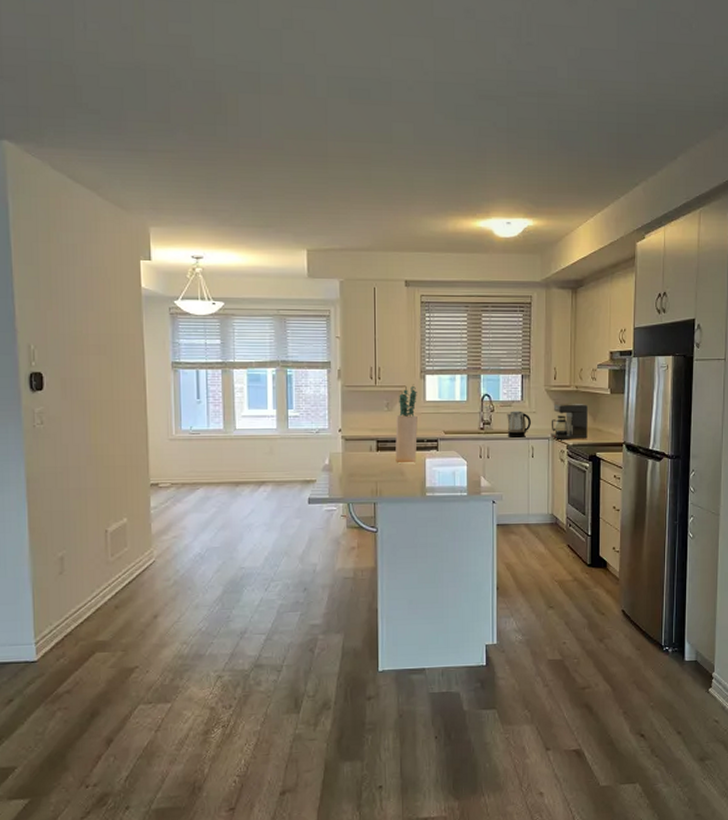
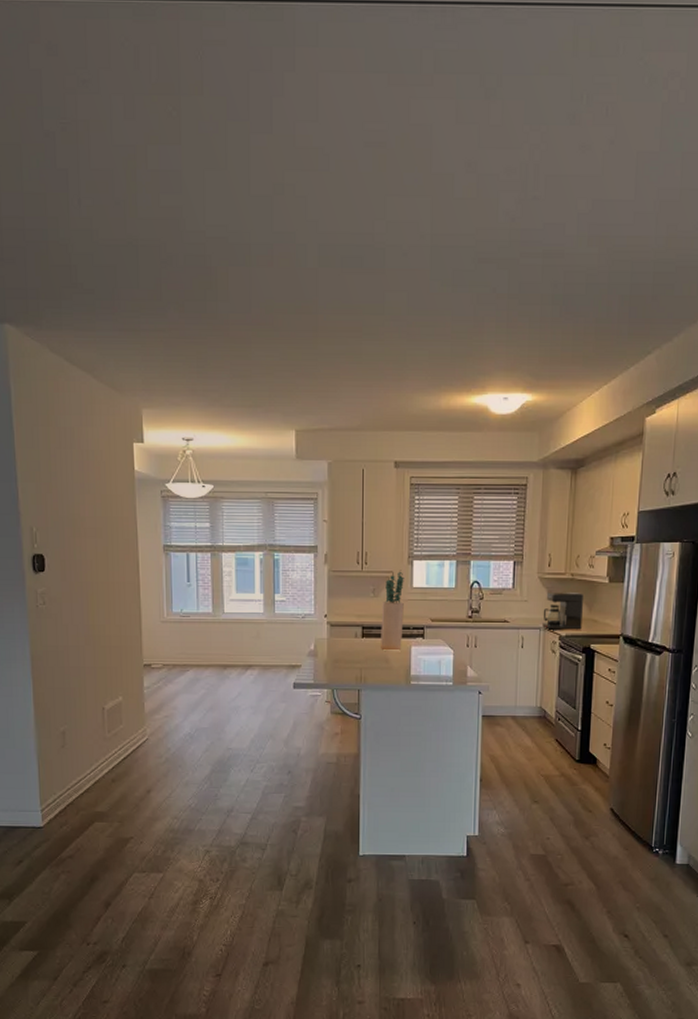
kettle: present [507,411,531,438] -> none [496,599,522,627]

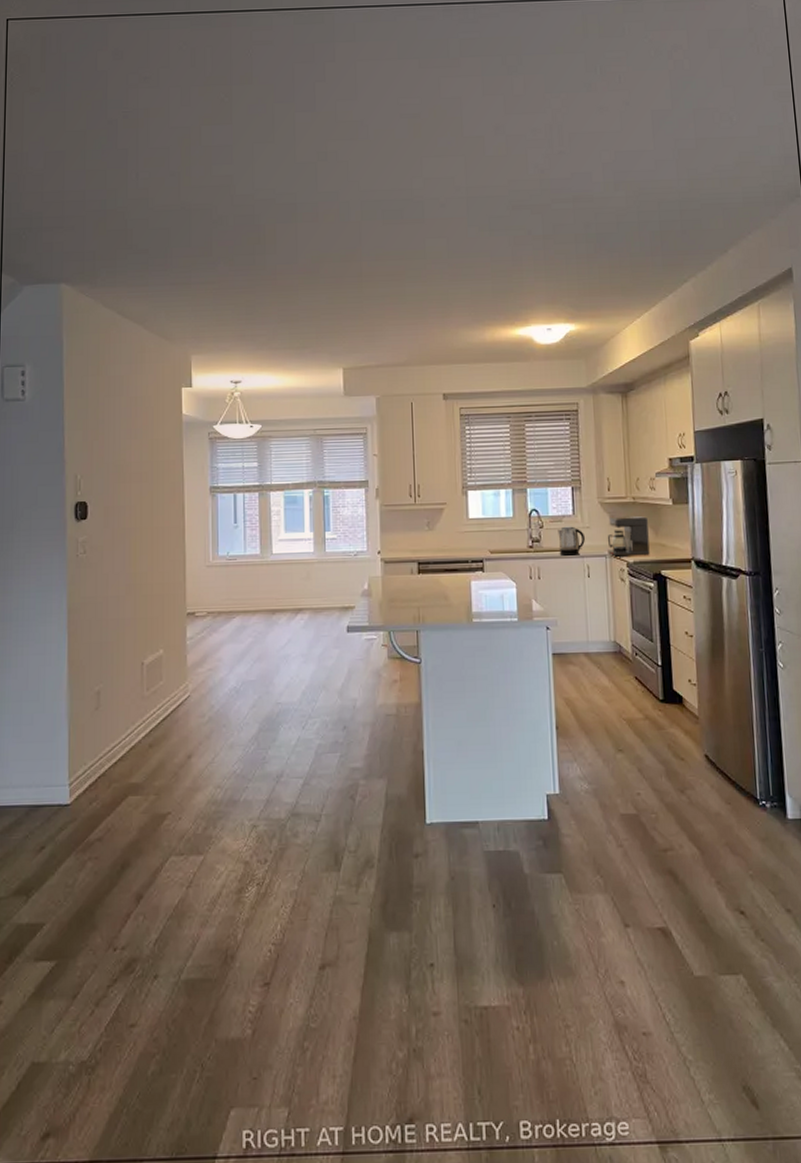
vase: present [381,570,404,652] -> none [437,501,461,588]
kettle: none [496,599,522,627] -> present [558,526,585,556]

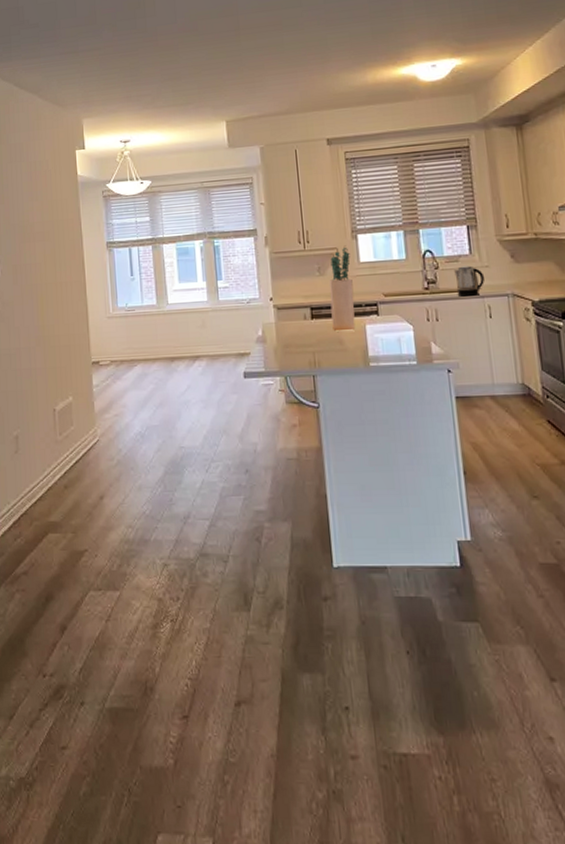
vase: none [437,501,461,588] -> present [329,245,356,332]
coffee maker: present [607,515,650,557] -> none [508,252,557,296]

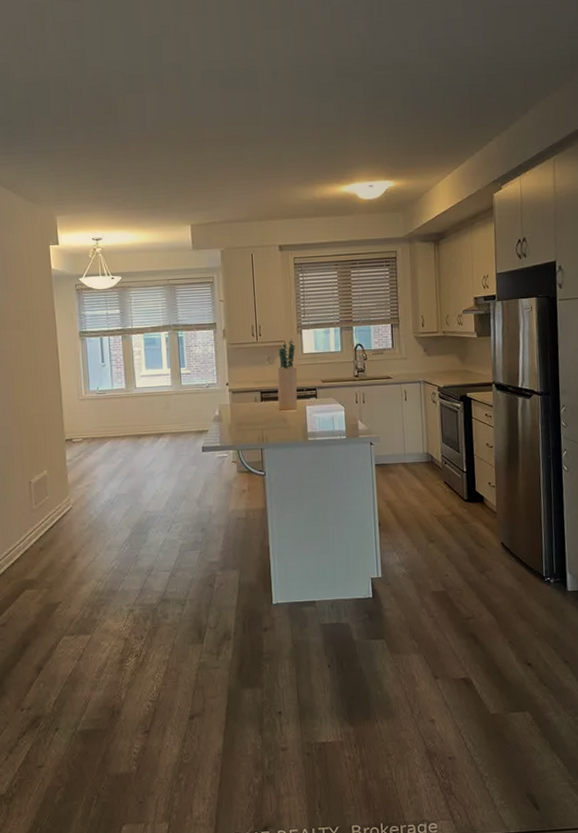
kettle: present [454,266,484,297] -> none [379,357,402,383]

